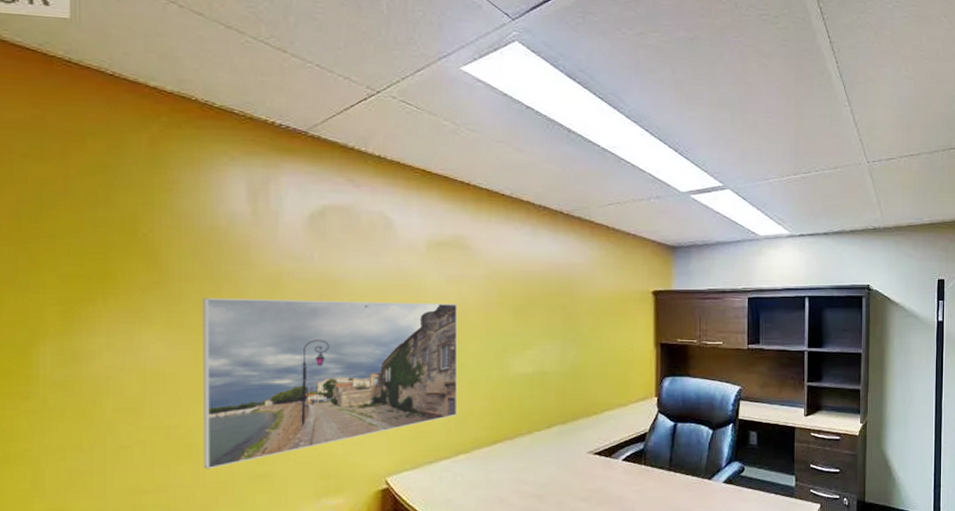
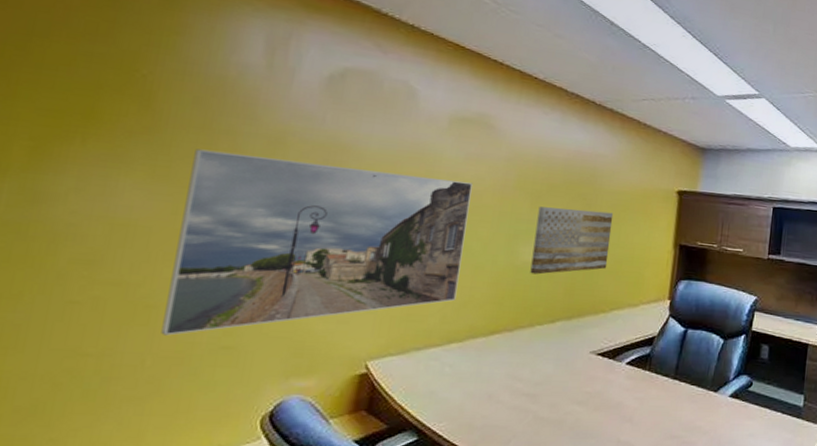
wall art: none [522,319,594,384] -> present [530,206,614,275]

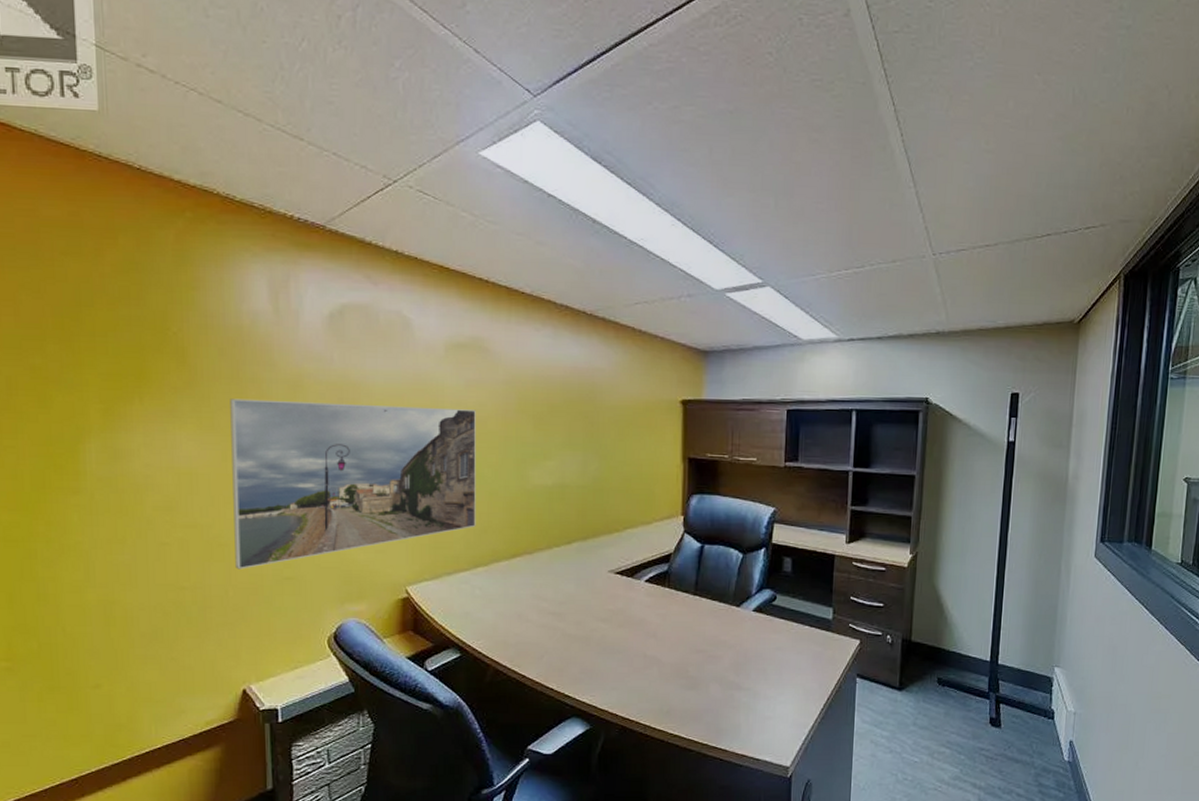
wall art: present [530,206,614,275] -> none [542,428,617,497]

